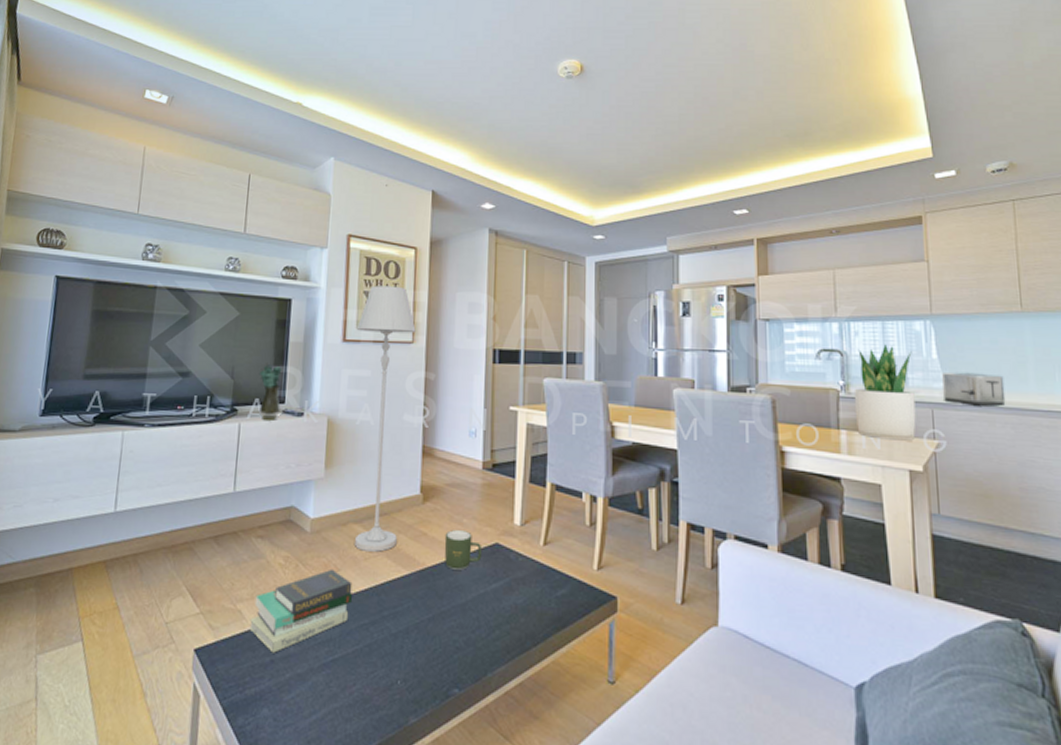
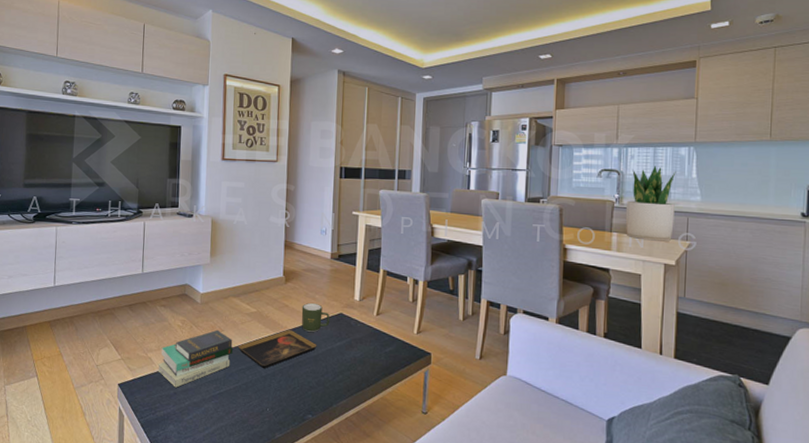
vase: present [259,363,282,422] -> none [157,176,176,221]
floor lamp: present [353,285,416,552] -> none [232,116,279,318]
decorative tray: none [359,568,466,623] -> present [238,330,317,368]
toaster: present [941,371,1006,406] -> none [697,188,749,216]

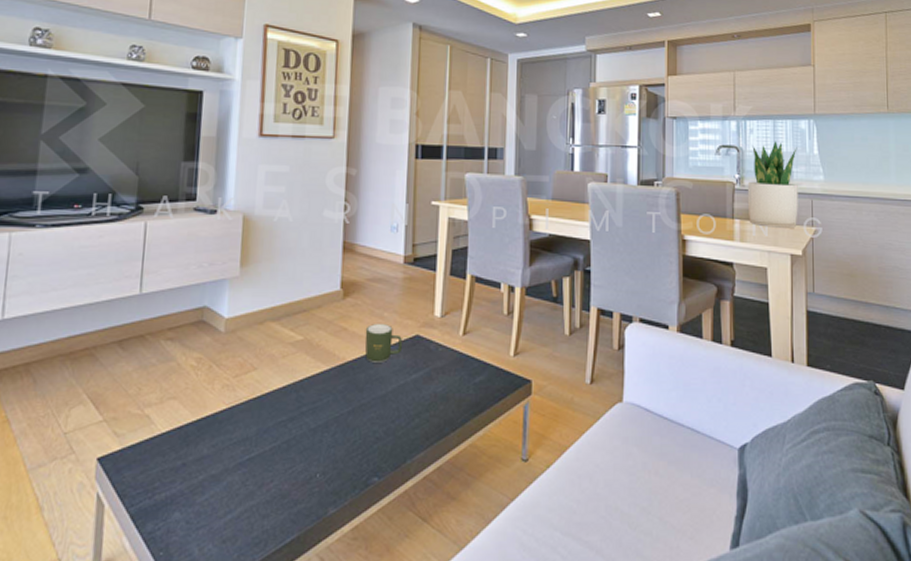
books: present [158,329,234,388] -> none [159,368,271,456]
decorative tray: present [238,330,317,368] -> none [277,362,386,417]

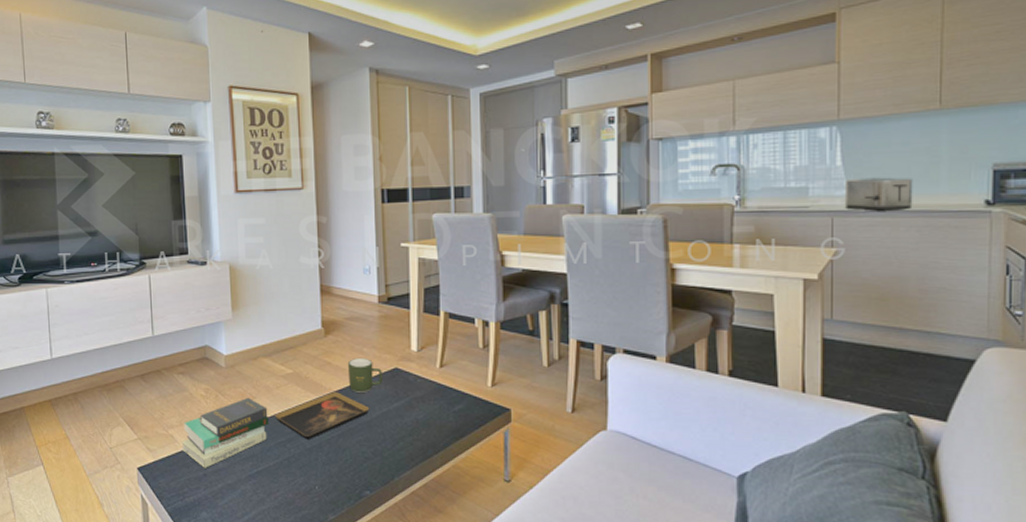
books: none [159,368,271,456] -> present [182,397,270,468]
decorative tray: none [277,362,386,417] -> present [275,392,370,439]
planter: present [747,141,798,228] -> none [749,155,814,251]
toaster: none [820,166,871,197] -> present [844,177,913,211]

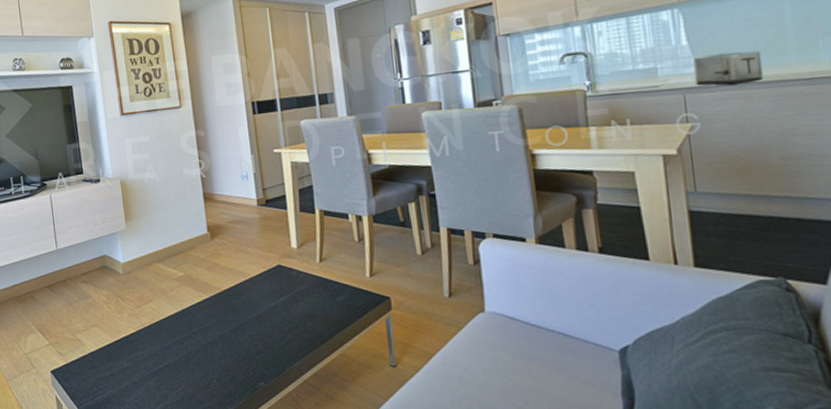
books: present [182,397,270,468] -> none [89,300,167,368]
decorative tray: present [275,392,370,439] -> none [171,291,258,336]
mug: present [347,359,382,393] -> none [233,258,267,290]

